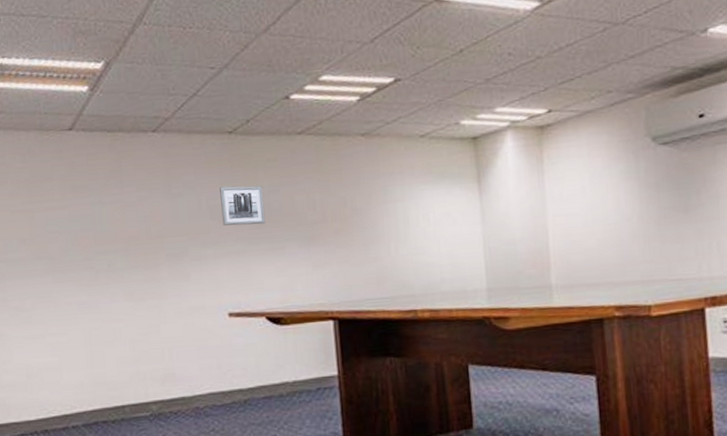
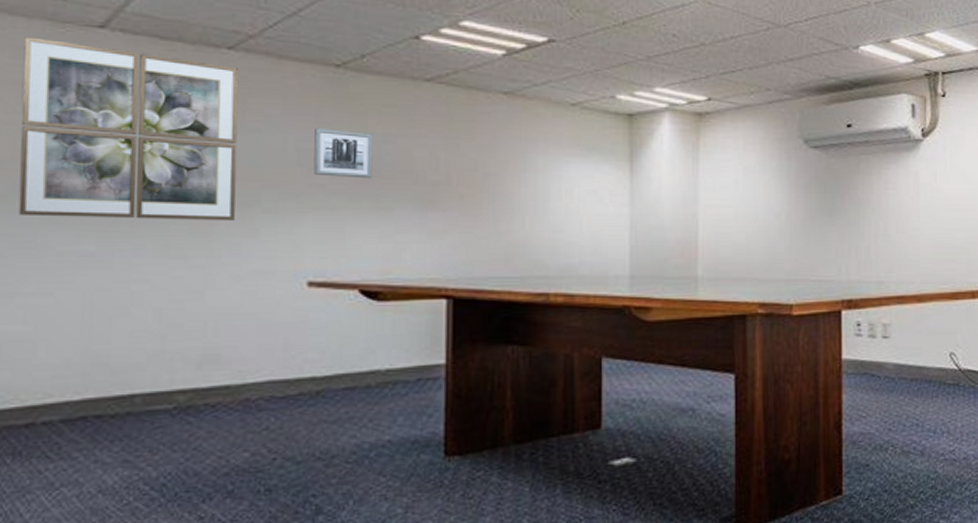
wall art: none [26,144,173,278] -> present [18,36,239,220]

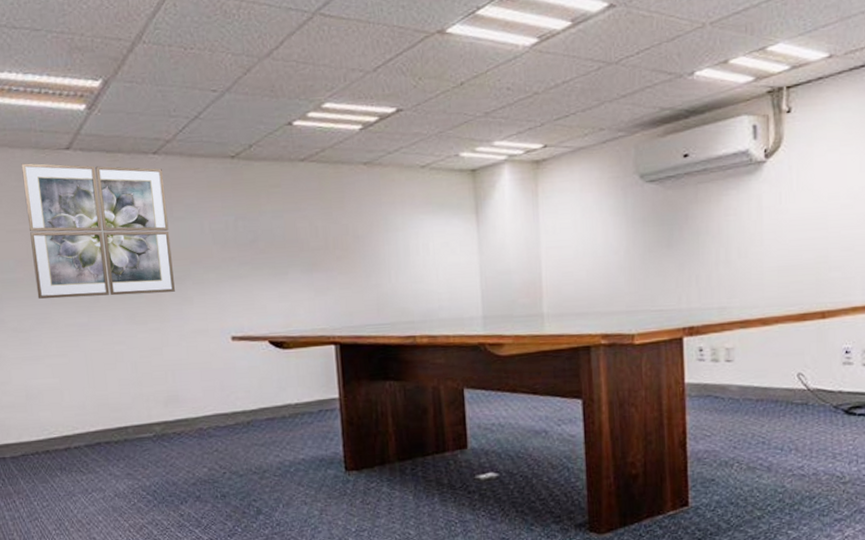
wall art: present [314,129,373,179] -> none [222,211,268,251]

